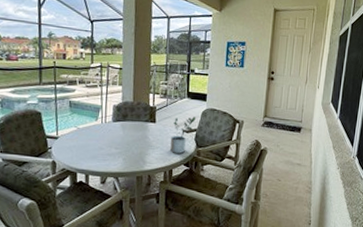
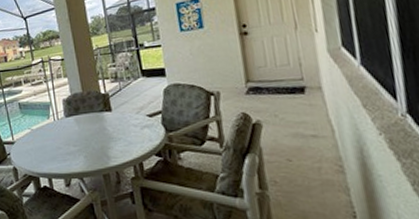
potted plant: present [170,116,196,154] -> none [132,96,158,143]

